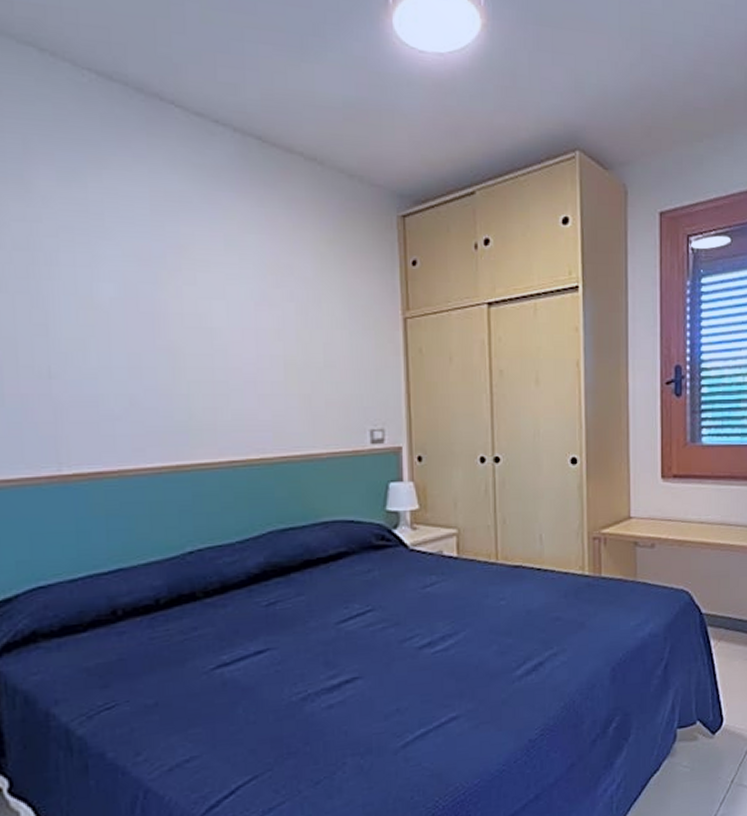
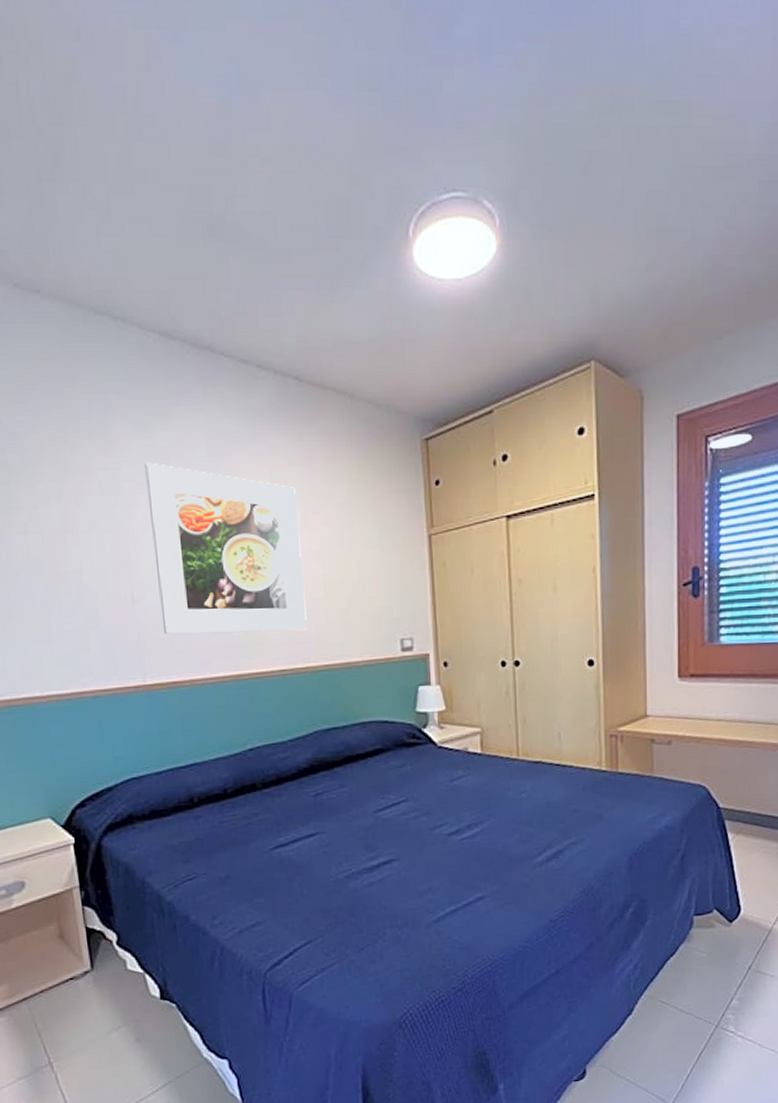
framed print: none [72,216,263,417] -> present [145,462,307,634]

